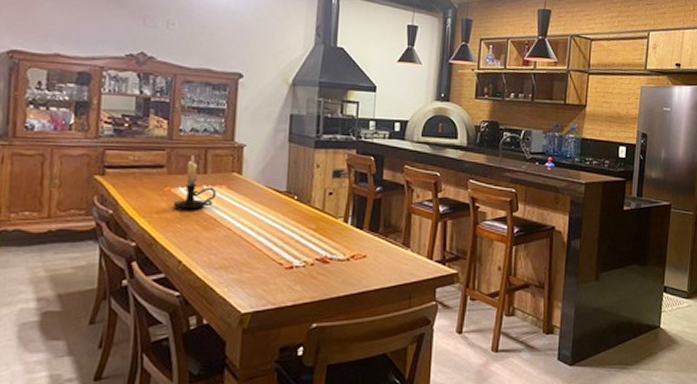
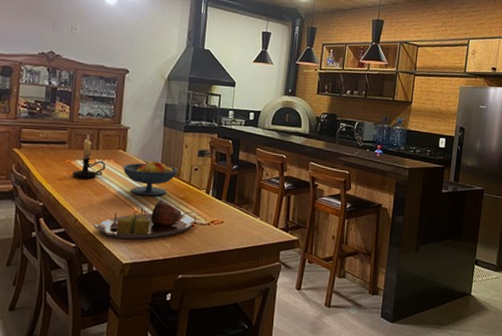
serving tray: none [202,232,332,282] -> present [93,199,196,239]
fruit bowl: none [238,184,308,229] -> present [122,160,178,196]

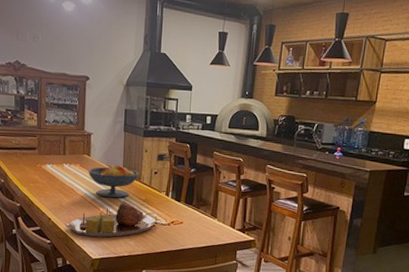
candle holder: present [72,135,106,179] -> none [43,141,73,182]

